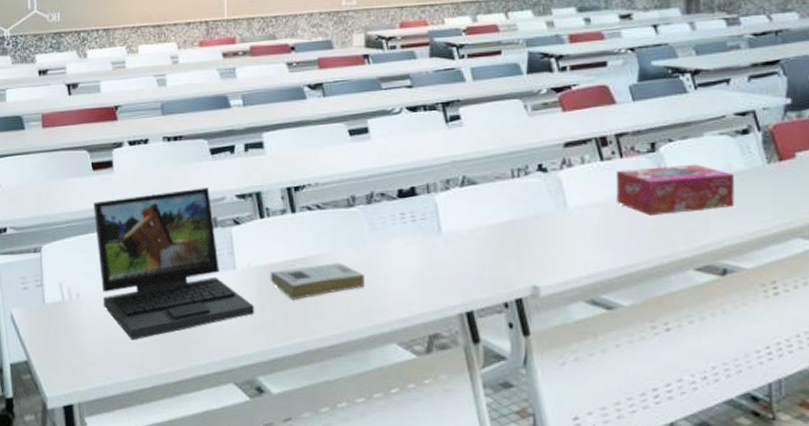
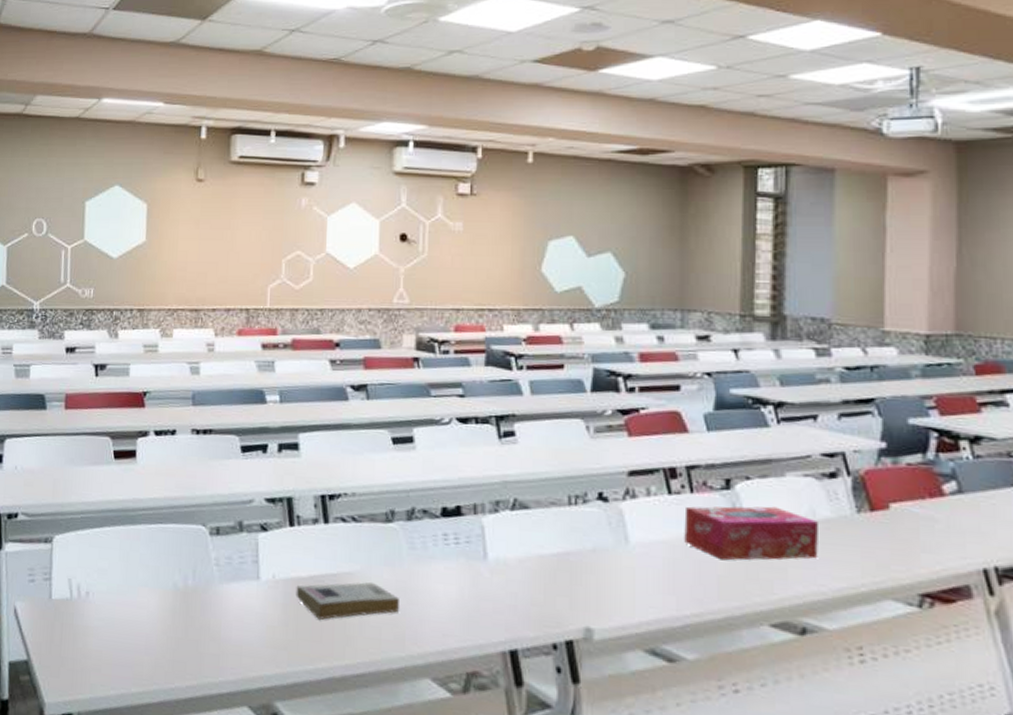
laptop: present [94,187,255,340] -> none [111,487,277,649]

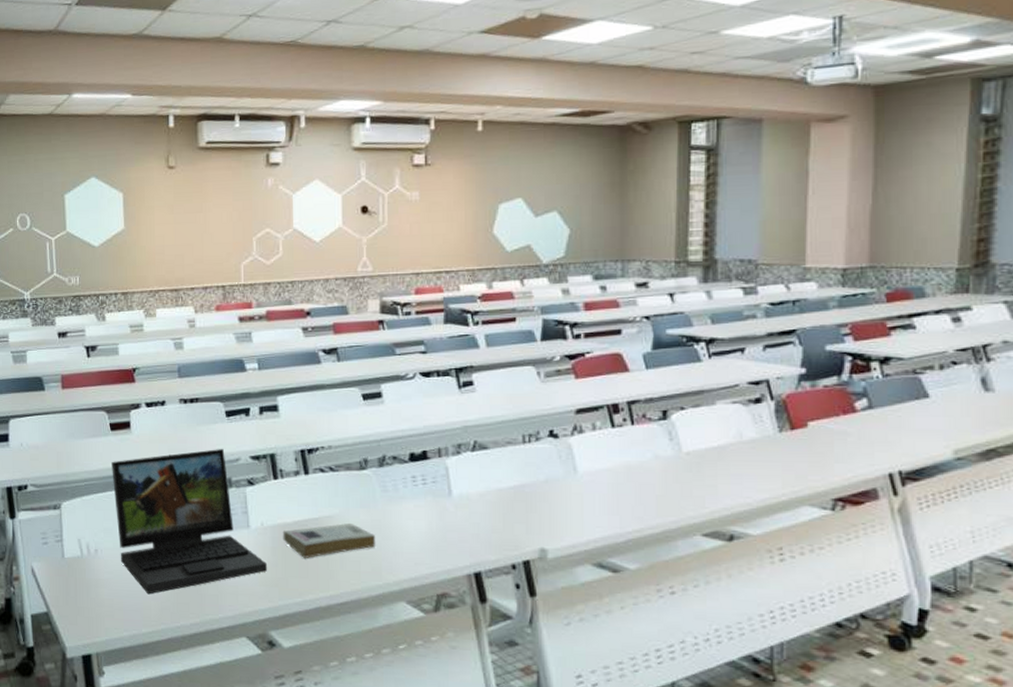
laptop: none [111,487,277,649] -> present [112,448,268,595]
tissue box: present [684,506,820,561] -> none [626,432,746,482]

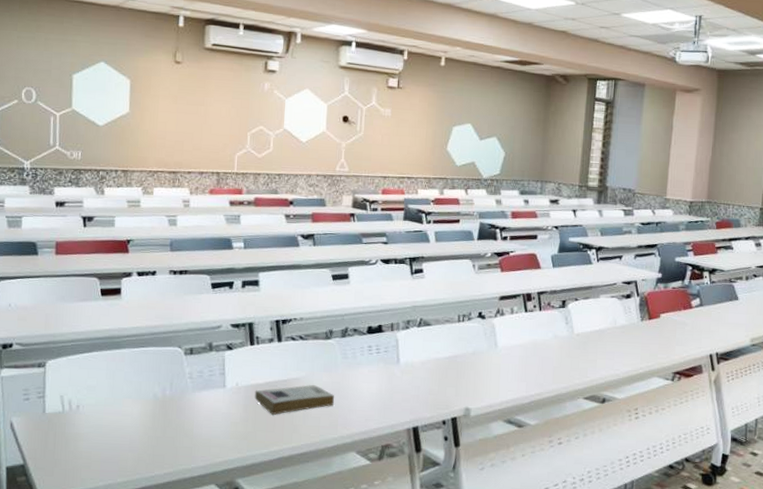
laptop: present [112,448,268,595] -> none [99,316,239,447]

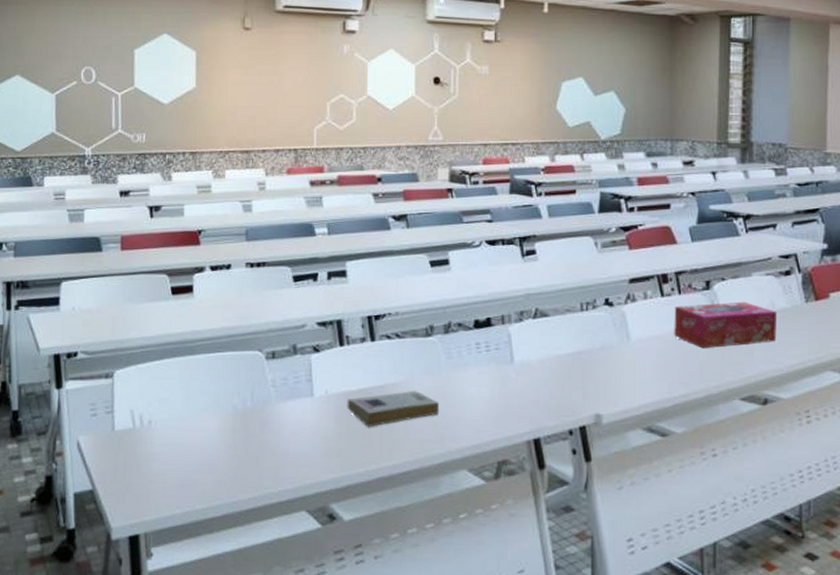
tissue box: none [534,318,618,356] -> present [674,301,778,349]

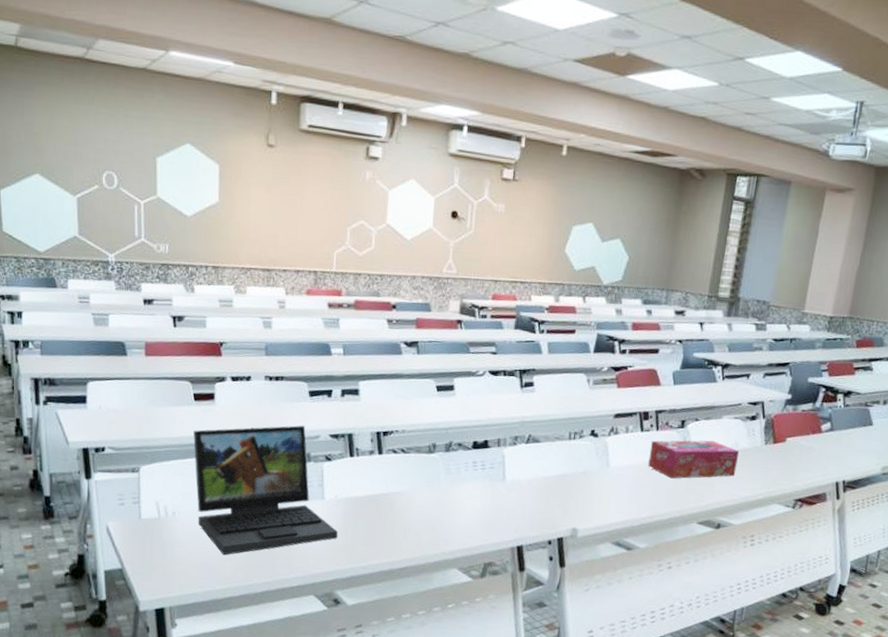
laptop: none [171,314,331,468] -> present [193,425,339,555]
book: present [347,391,439,427] -> none [354,499,436,529]

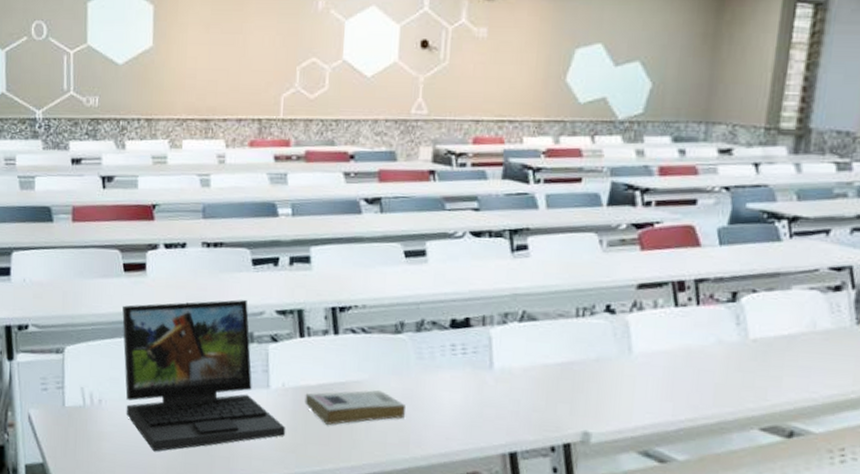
book: none [354,499,436,529] -> present [304,390,405,425]
tissue box: present [648,440,740,479] -> none [686,318,819,370]

